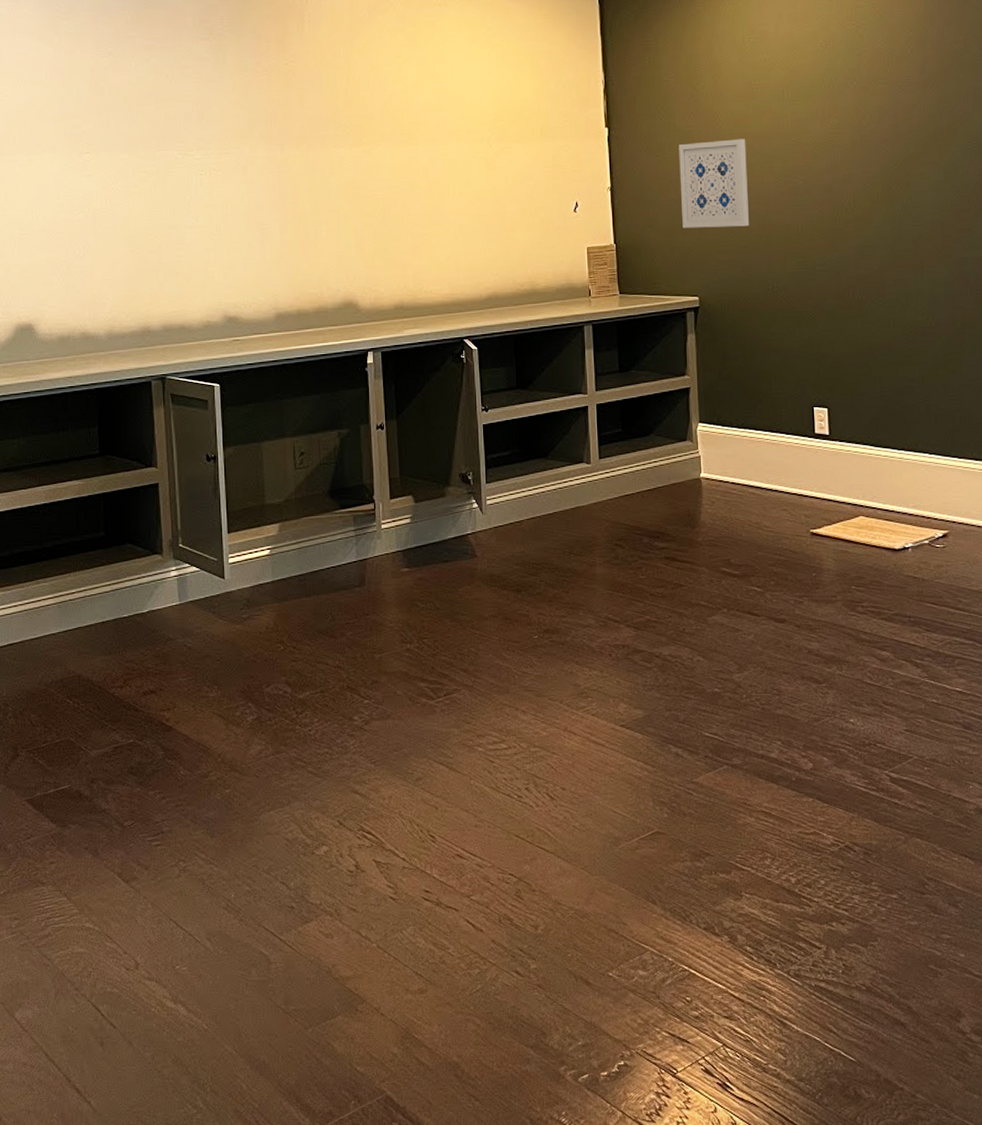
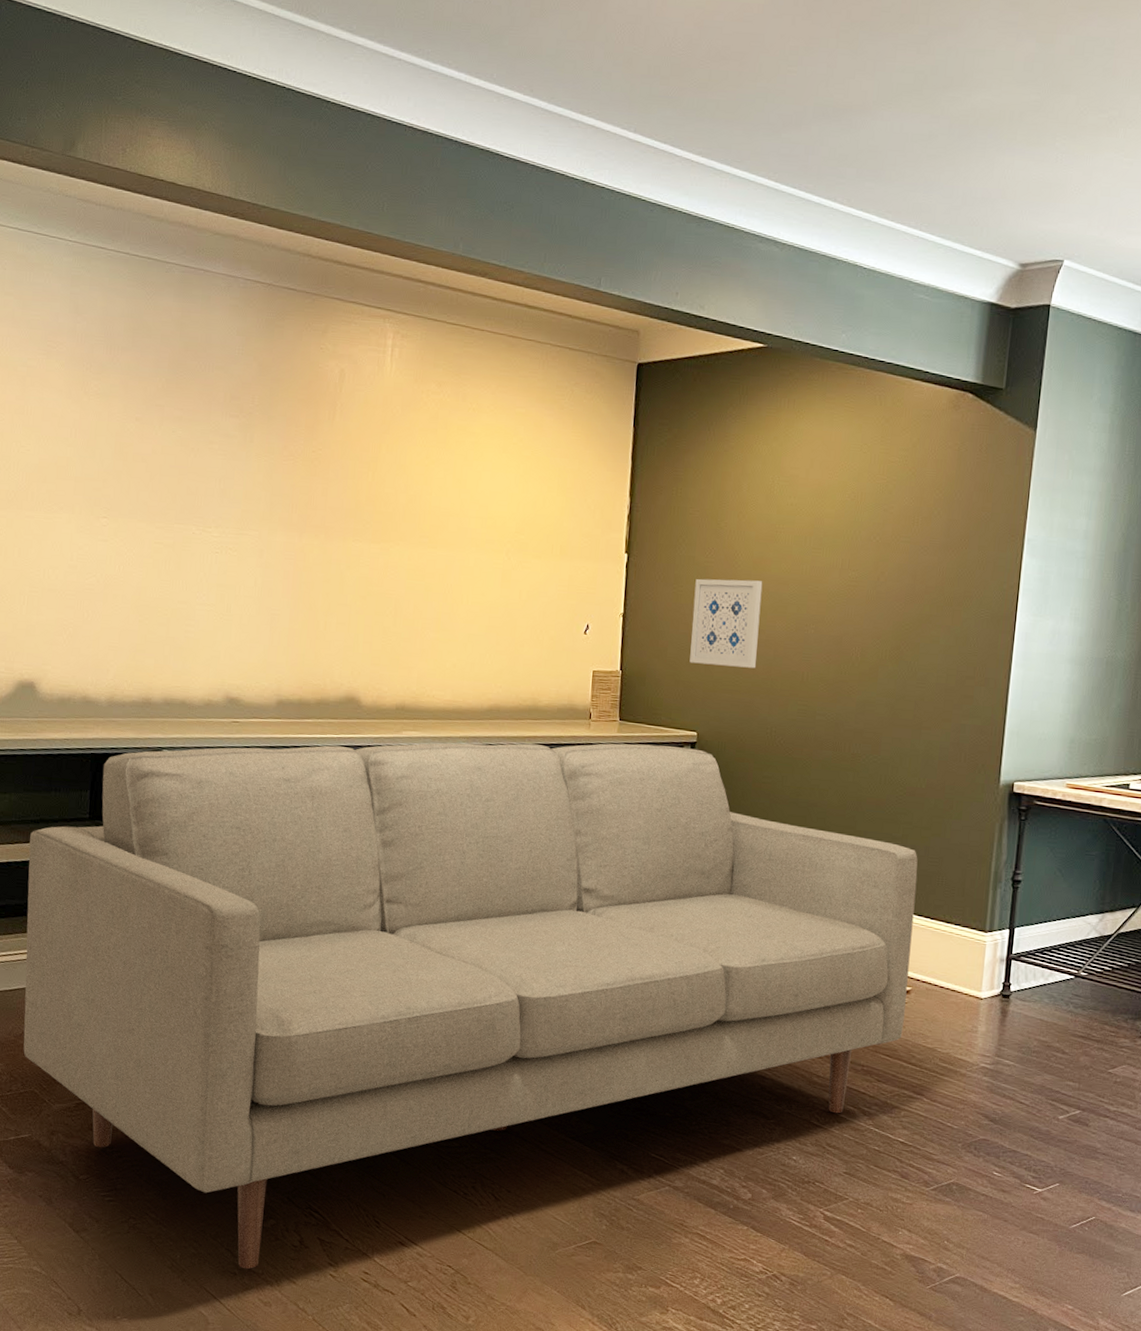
sofa: none [42,313,946,902] -> present [23,742,918,1270]

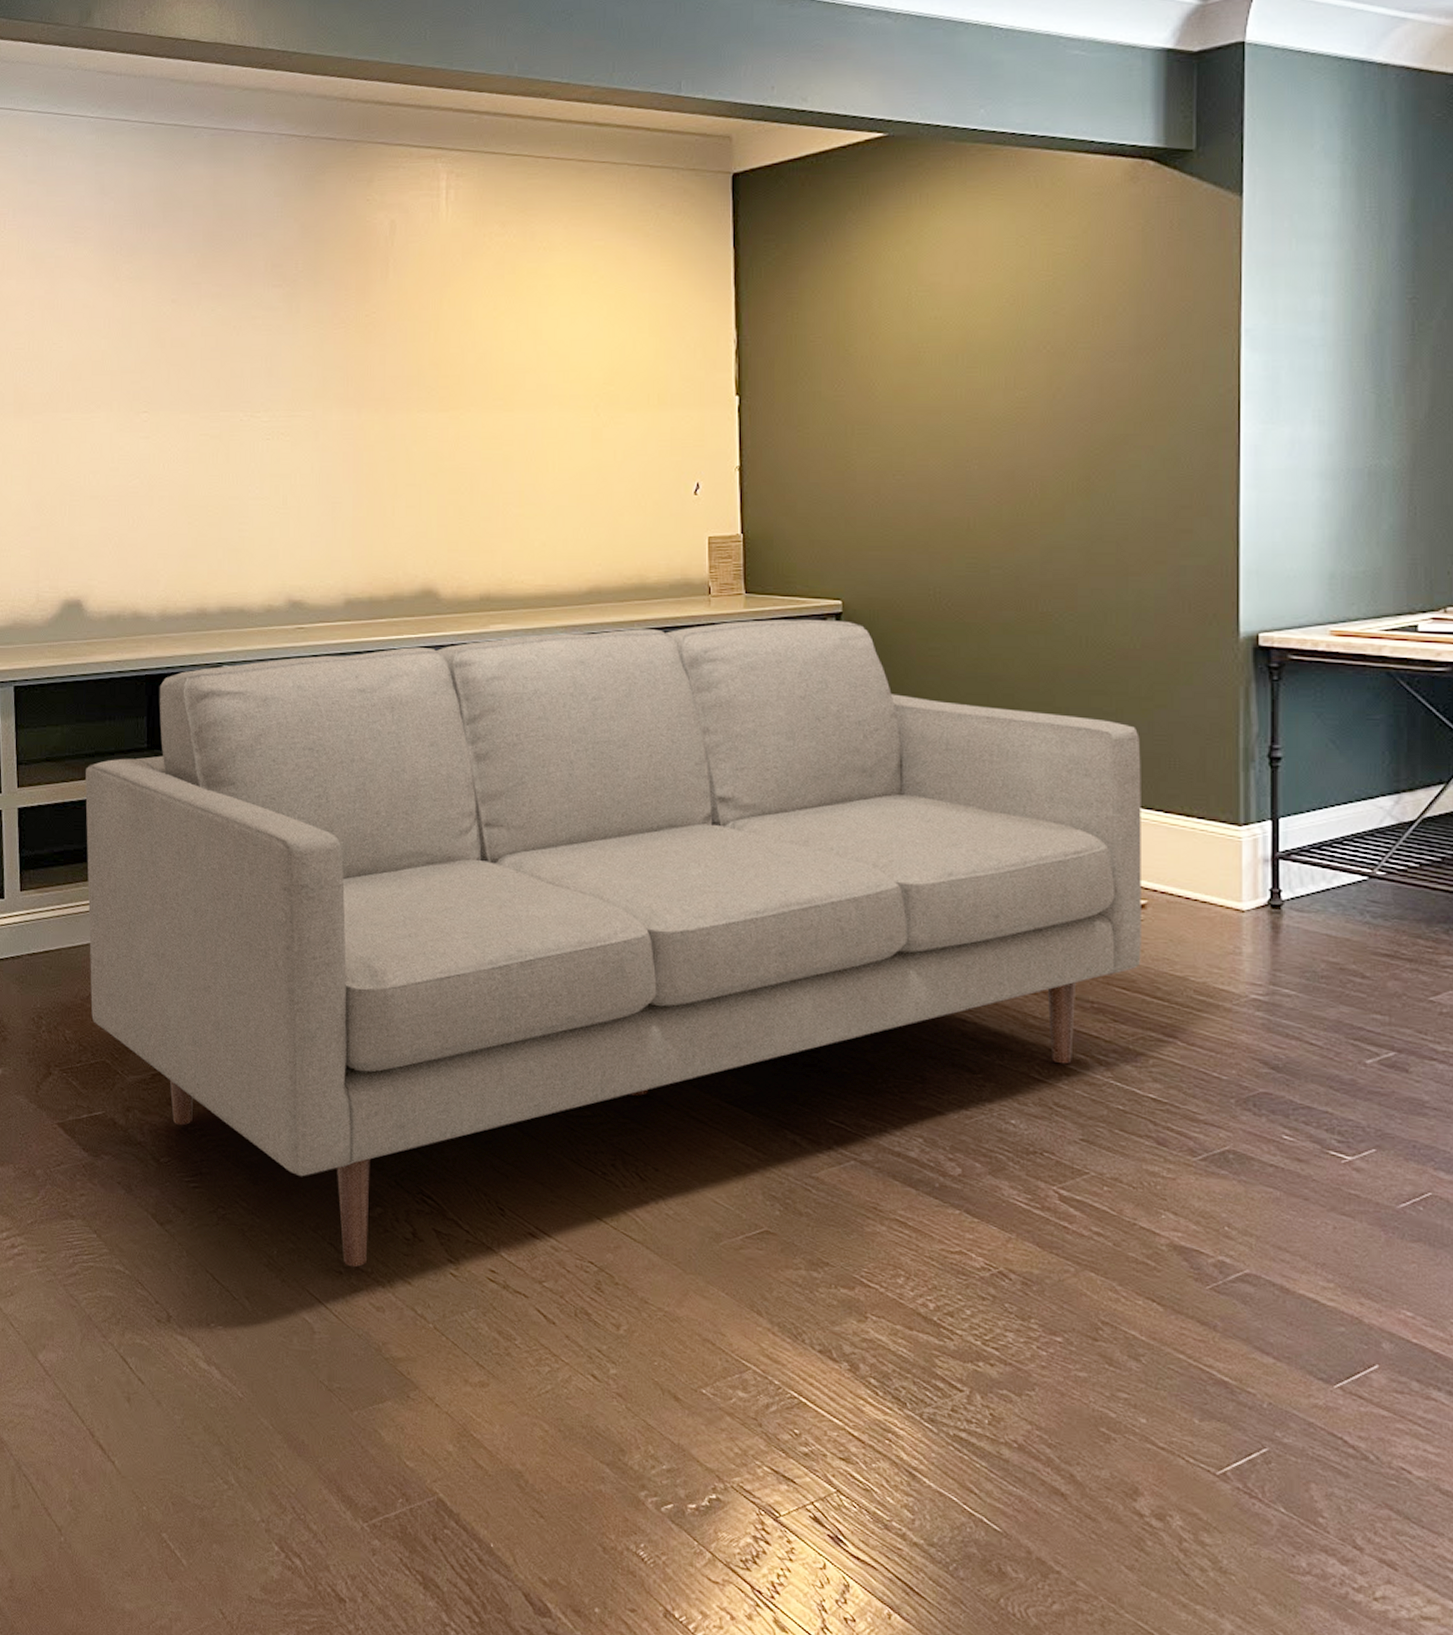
wall art: present [689,578,763,668] -> none [824,412,908,518]

